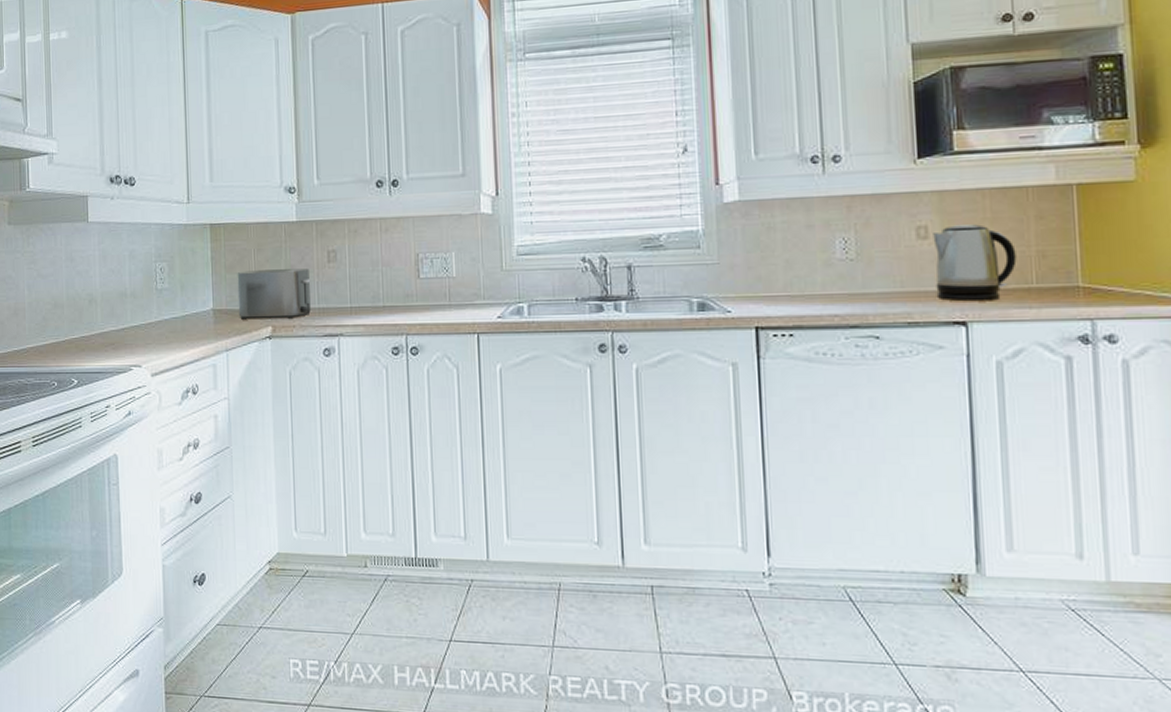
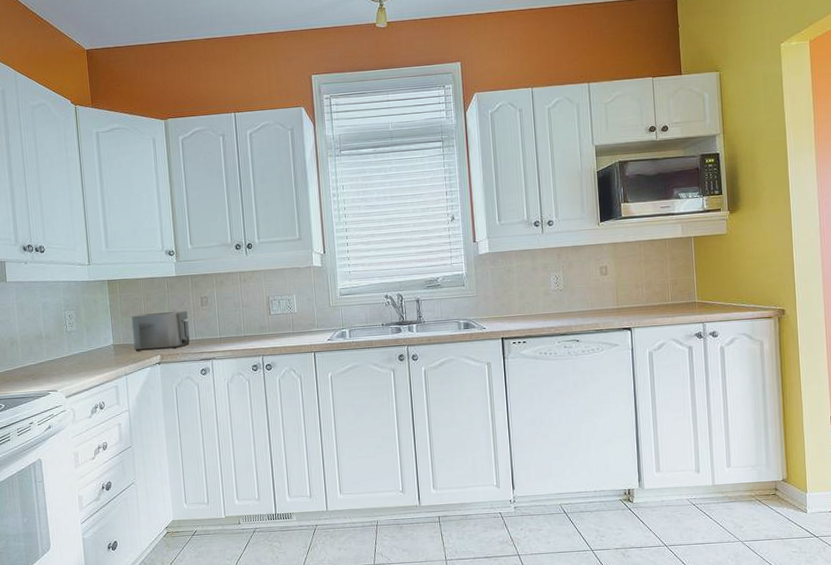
kettle: present [933,223,1017,302] -> none [610,264,660,315]

